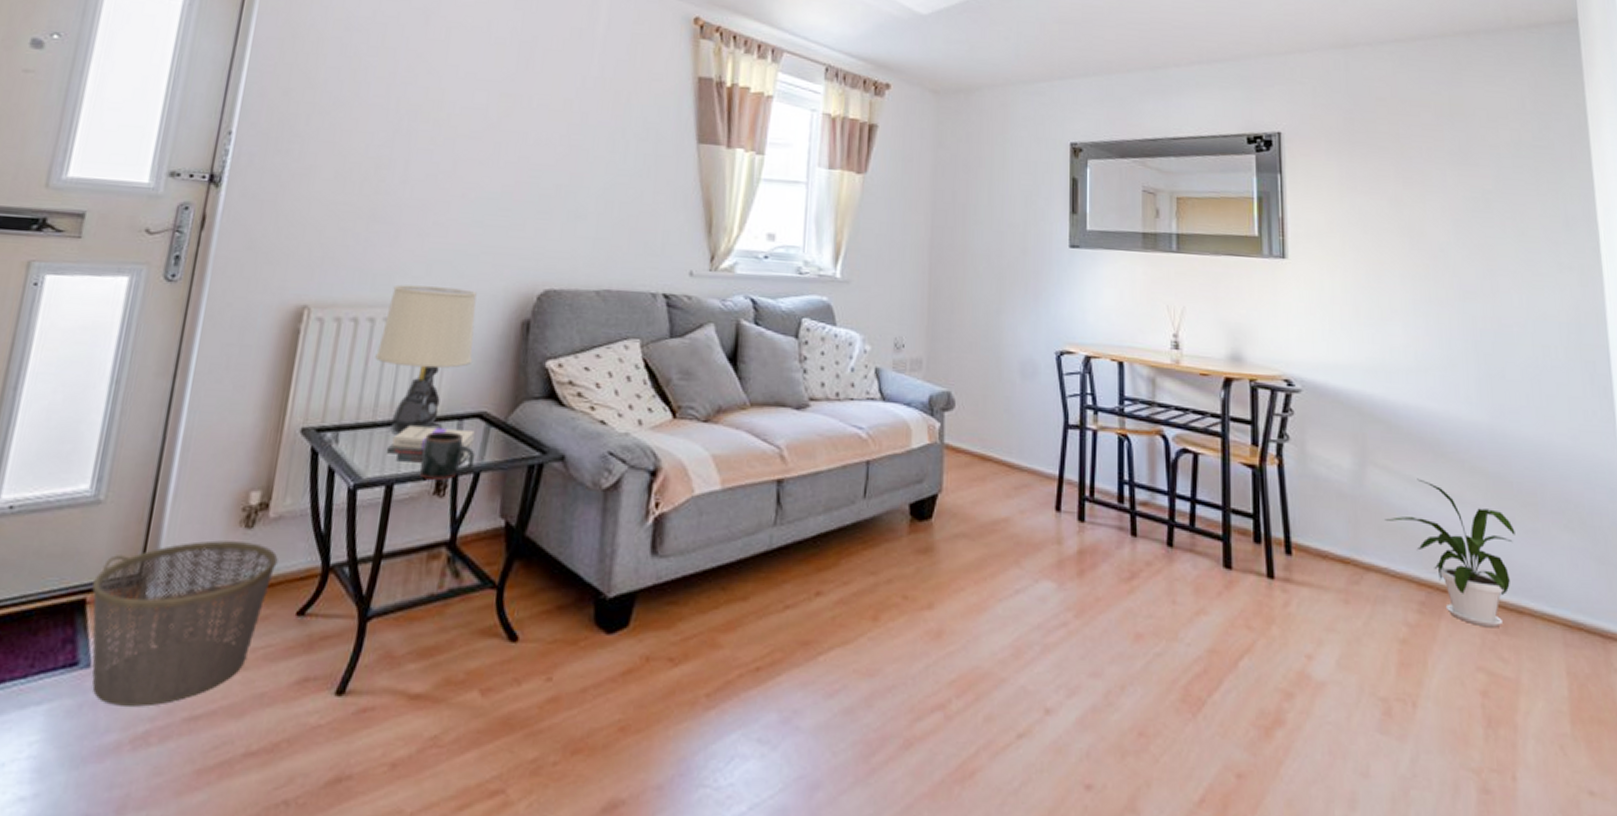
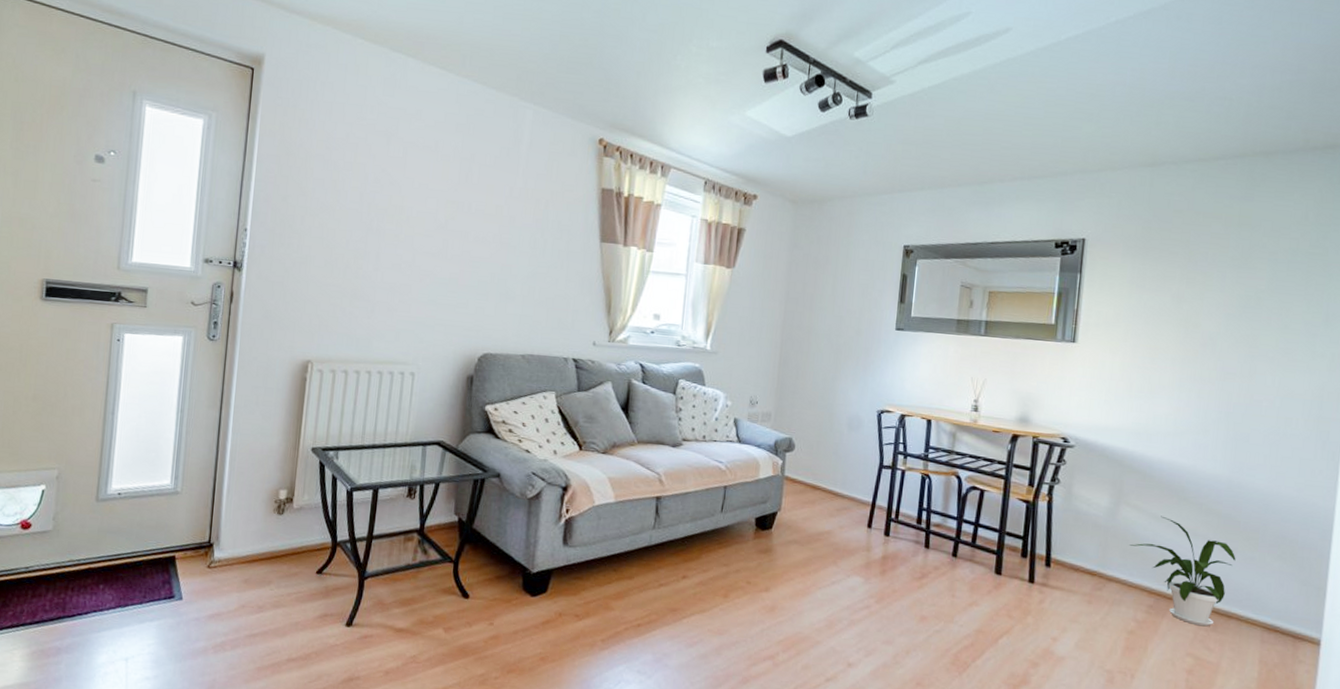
basket: present [91,540,278,707] -> none [178,521,302,626]
table lamp: present [375,284,477,434] -> none [361,346,433,454]
books: present [386,425,475,465] -> none [372,448,435,478]
mug: present [420,431,476,480] -> none [396,453,436,488]

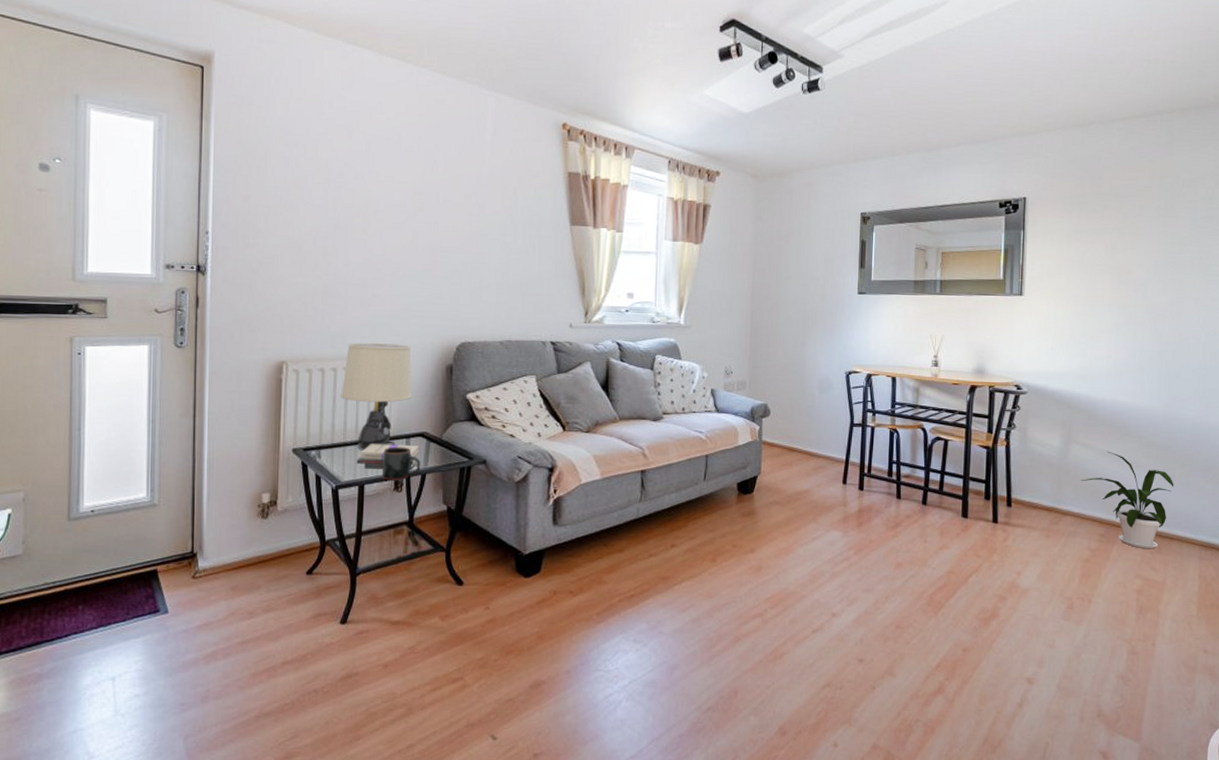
table lamp: none [361,346,433,454] -> present [340,343,412,450]
books: none [372,448,435,478] -> present [356,444,419,470]
mug: none [396,453,436,488] -> present [382,447,421,480]

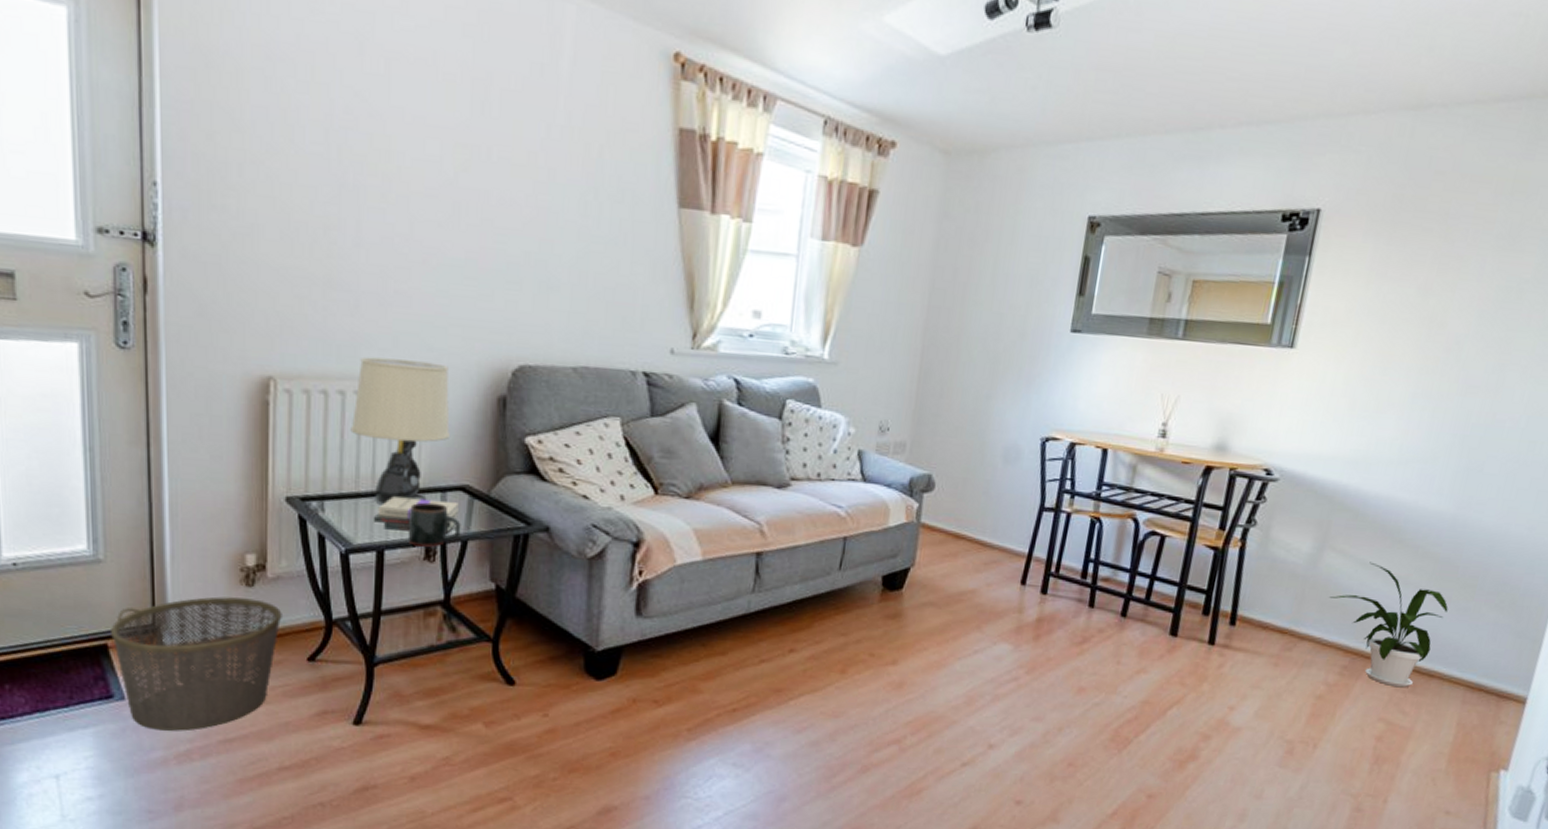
basket: none [159,527,288,636] -> present [109,596,282,731]

